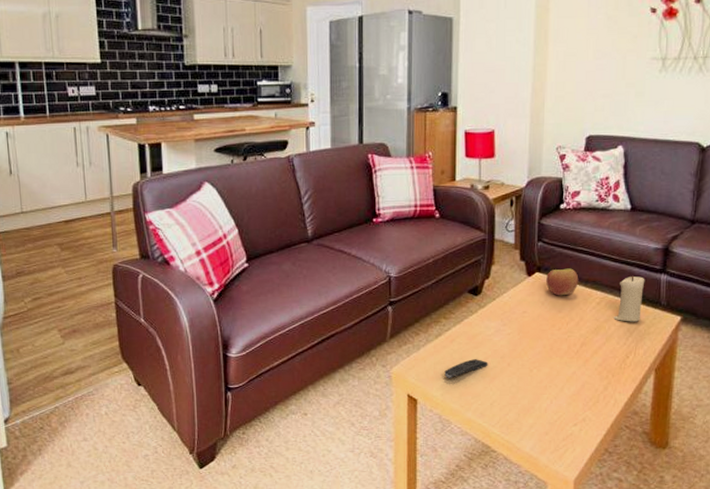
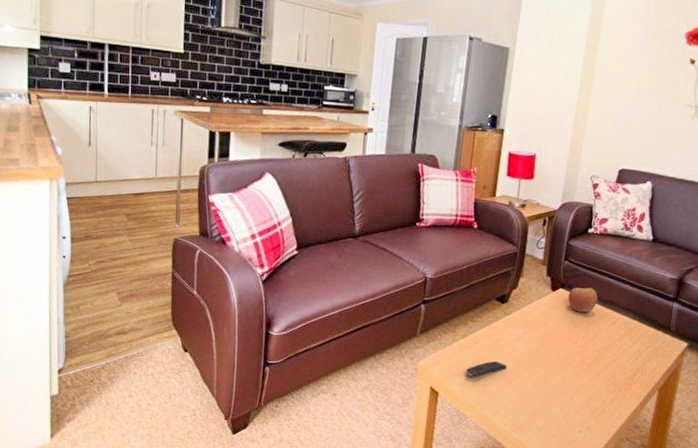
candle: present [612,275,645,322] -> none [625,301,659,344]

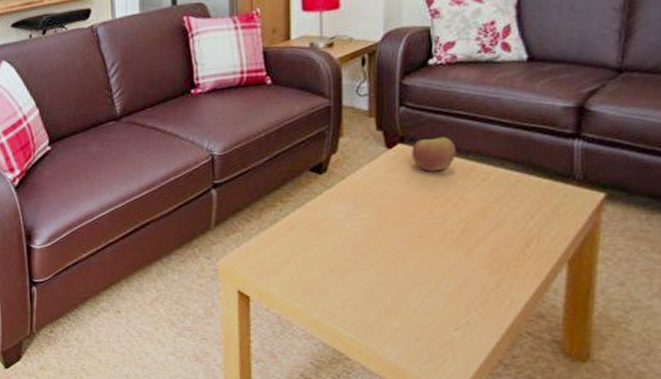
remote control: present [466,361,507,377] -> none [282,249,338,272]

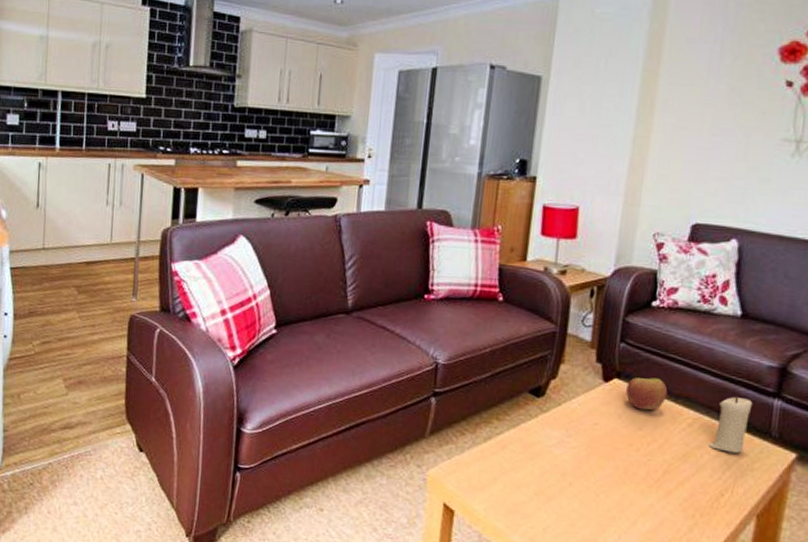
candle: none [505,143,551,202] -> present [707,396,753,454]

